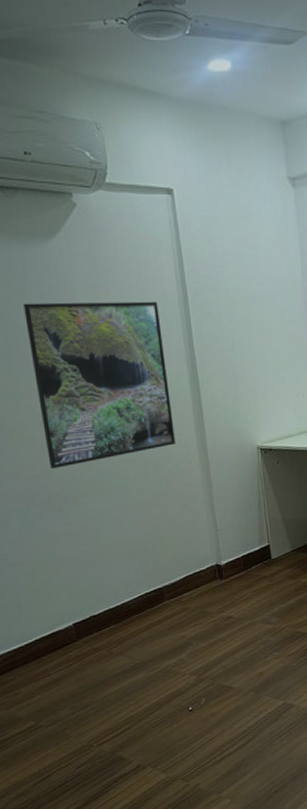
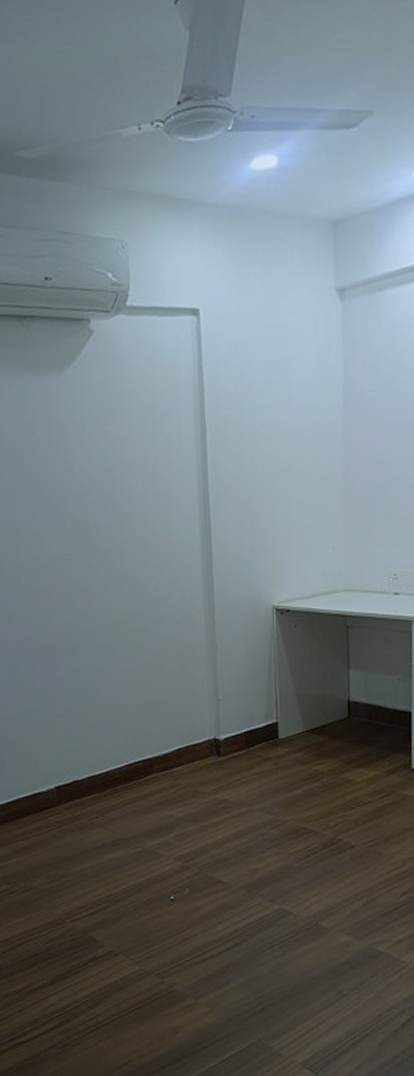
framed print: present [23,301,175,468] -> none [32,436,179,618]

